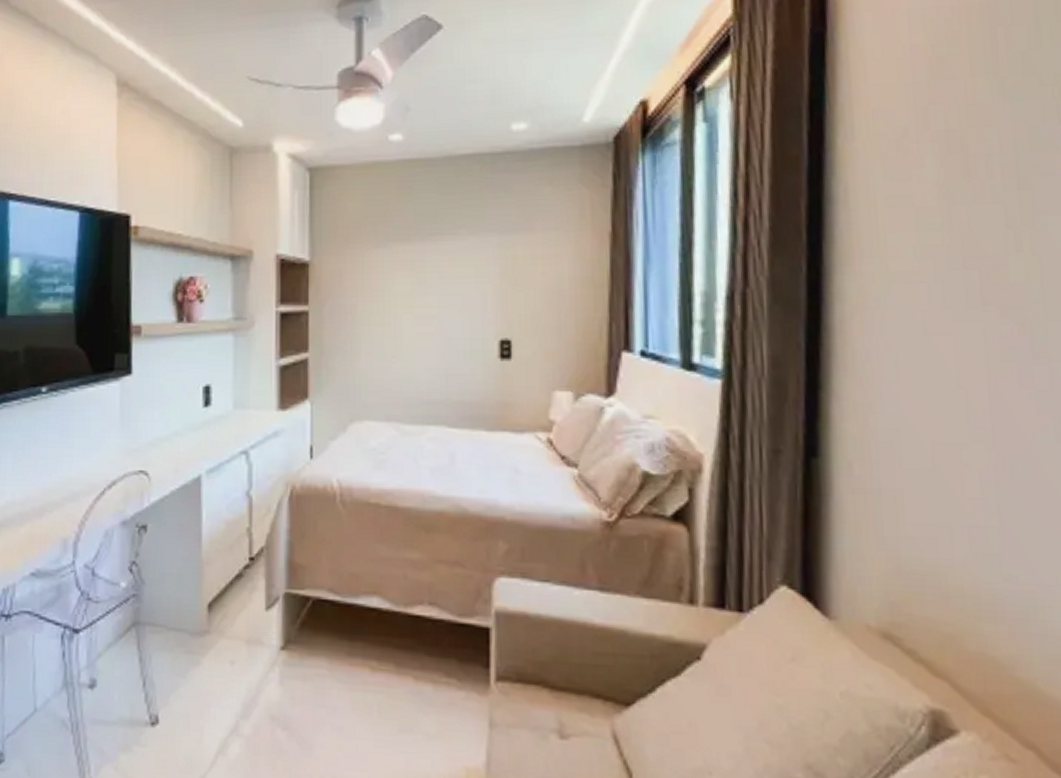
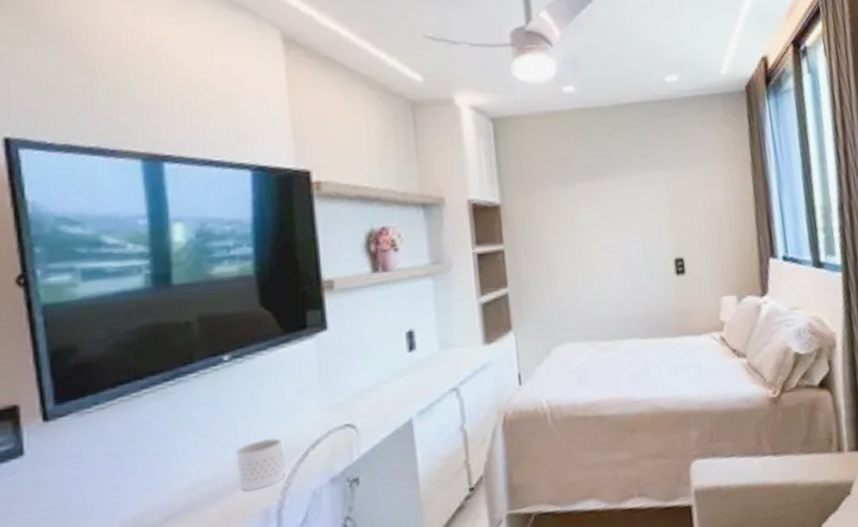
mug: none [44,471,84,520] -> present [235,438,285,491]

